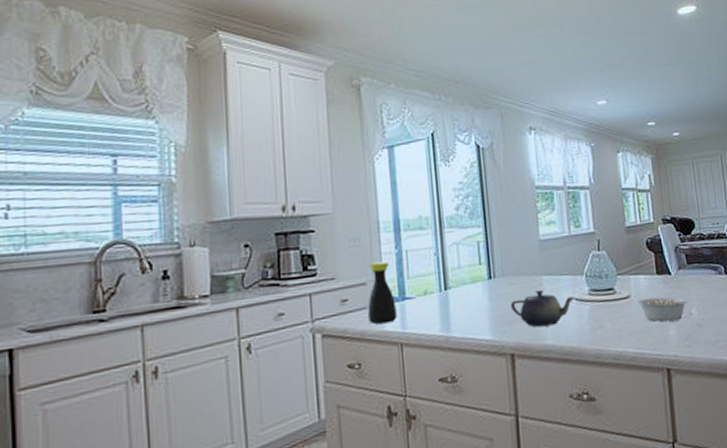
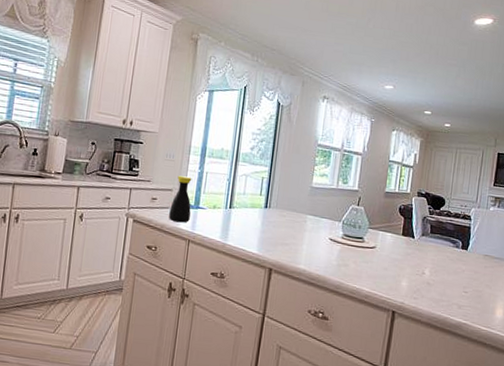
teapot: present [511,289,575,328] -> none [277,224,330,255]
legume: present [637,296,688,322] -> none [380,251,423,276]

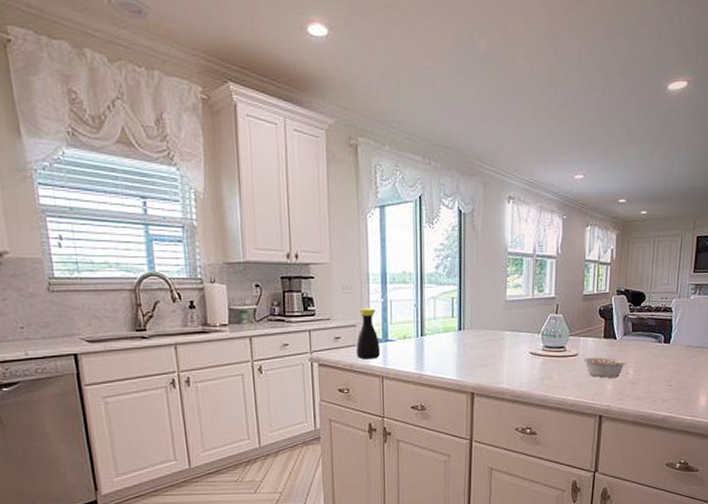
legume: none [380,251,423,276] -> present [583,357,627,378]

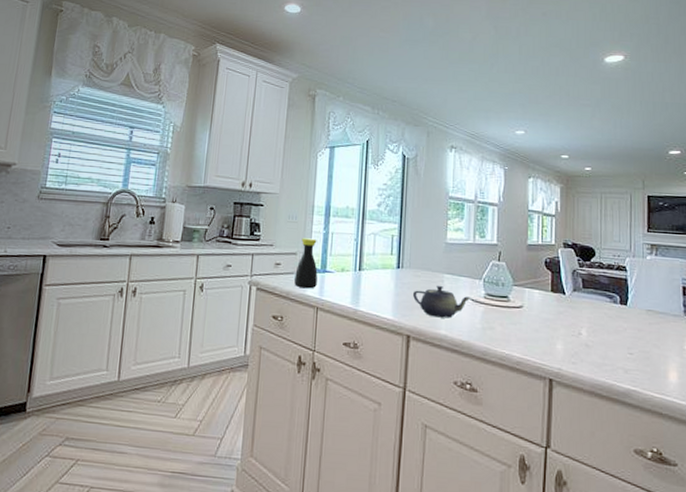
teapot: none [476,342,530,373] -> present [413,285,471,318]
legume: present [583,357,627,378] -> none [529,311,578,337]

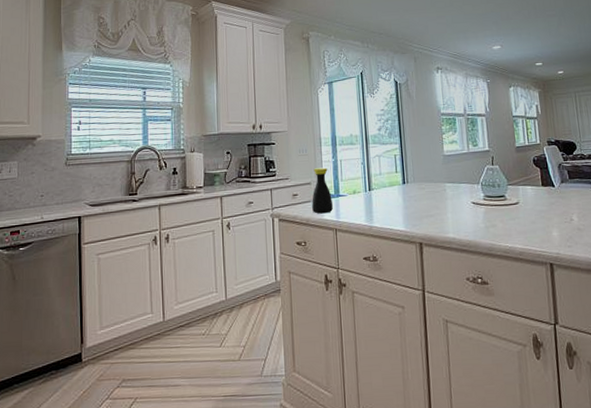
teapot: present [413,285,471,318] -> none [420,194,472,223]

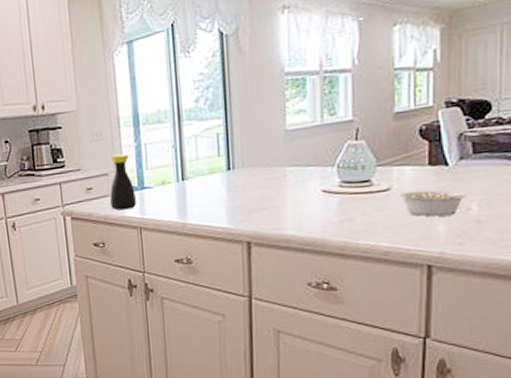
legume: none [525,204,569,225] -> present [399,190,467,217]

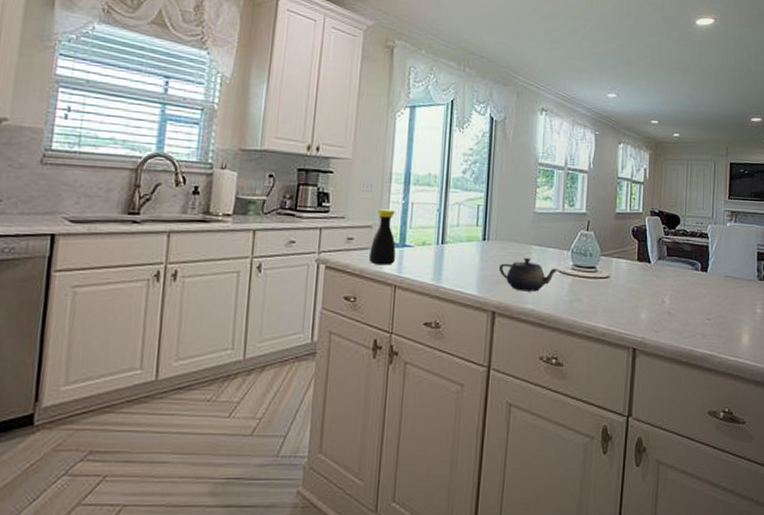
teapot: none [250,181,322,218] -> present [499,257,559,292]
legume: present [399,190,467,217] -> none [616,281,662,306]

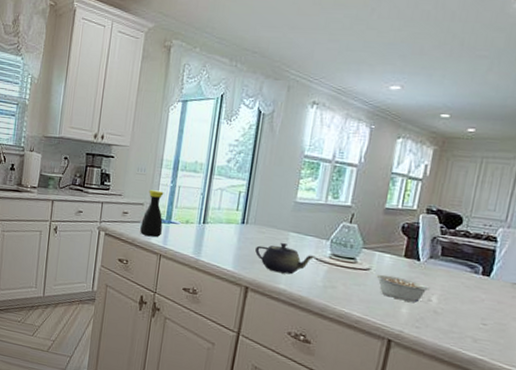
legume: none [616,281,662,306] -> present [376,274,430,303]

